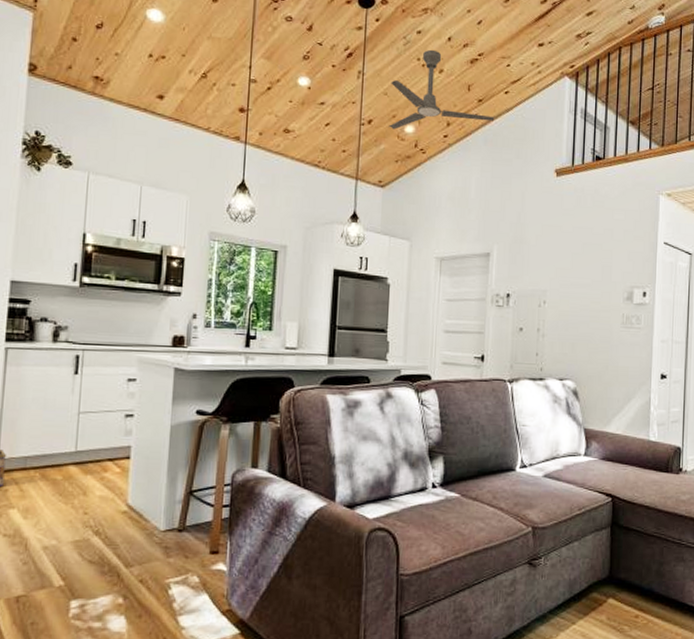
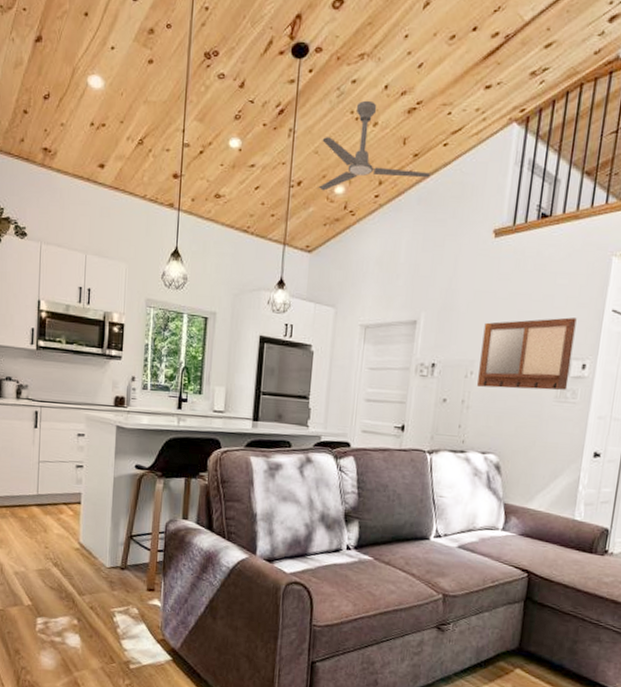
writing board: none [551,249,634,317] -> present [477,317,577,391]

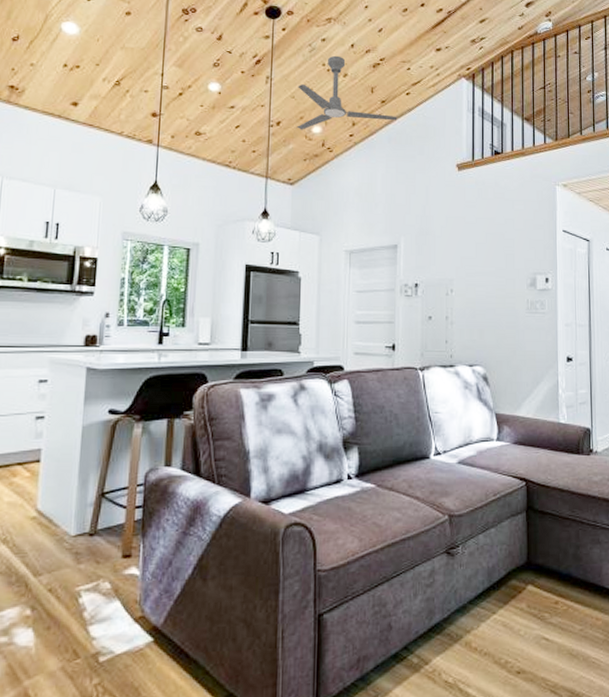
writing board: present [477,317,577,391] -> none [458,238,536,303]

